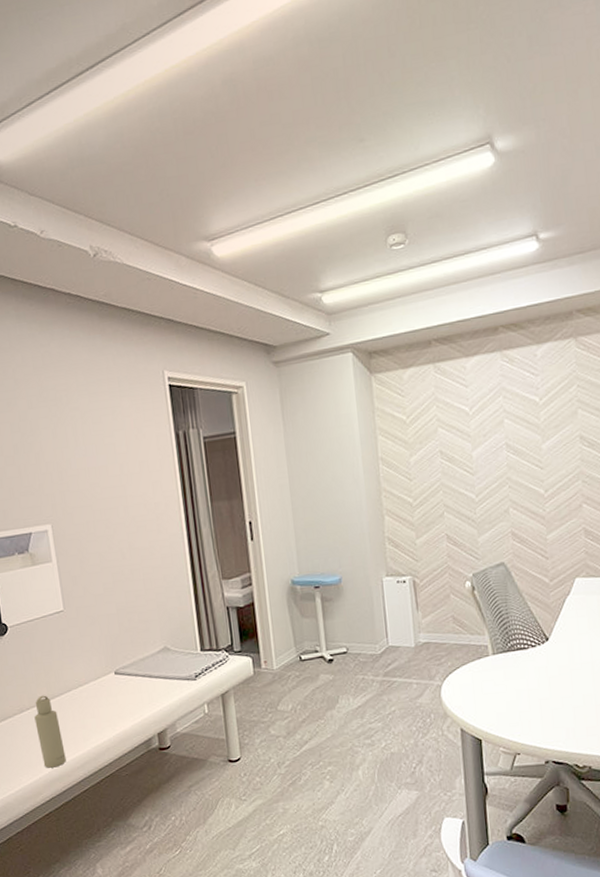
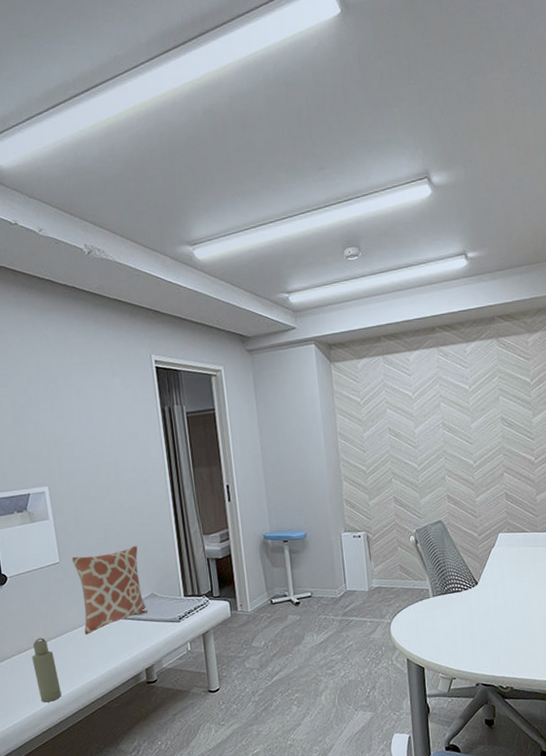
pillow: none [76,591,161,693] -> present [71,545,148,635]

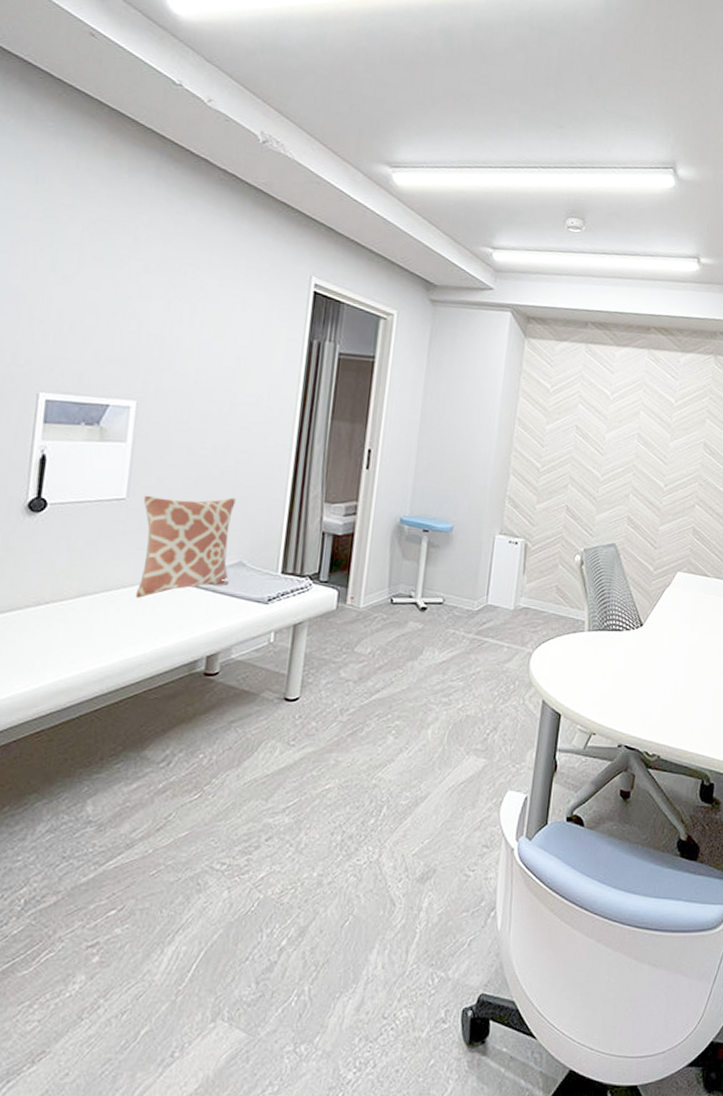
bottle: present [32,637,62,703] -> none [49,590,85,678]

